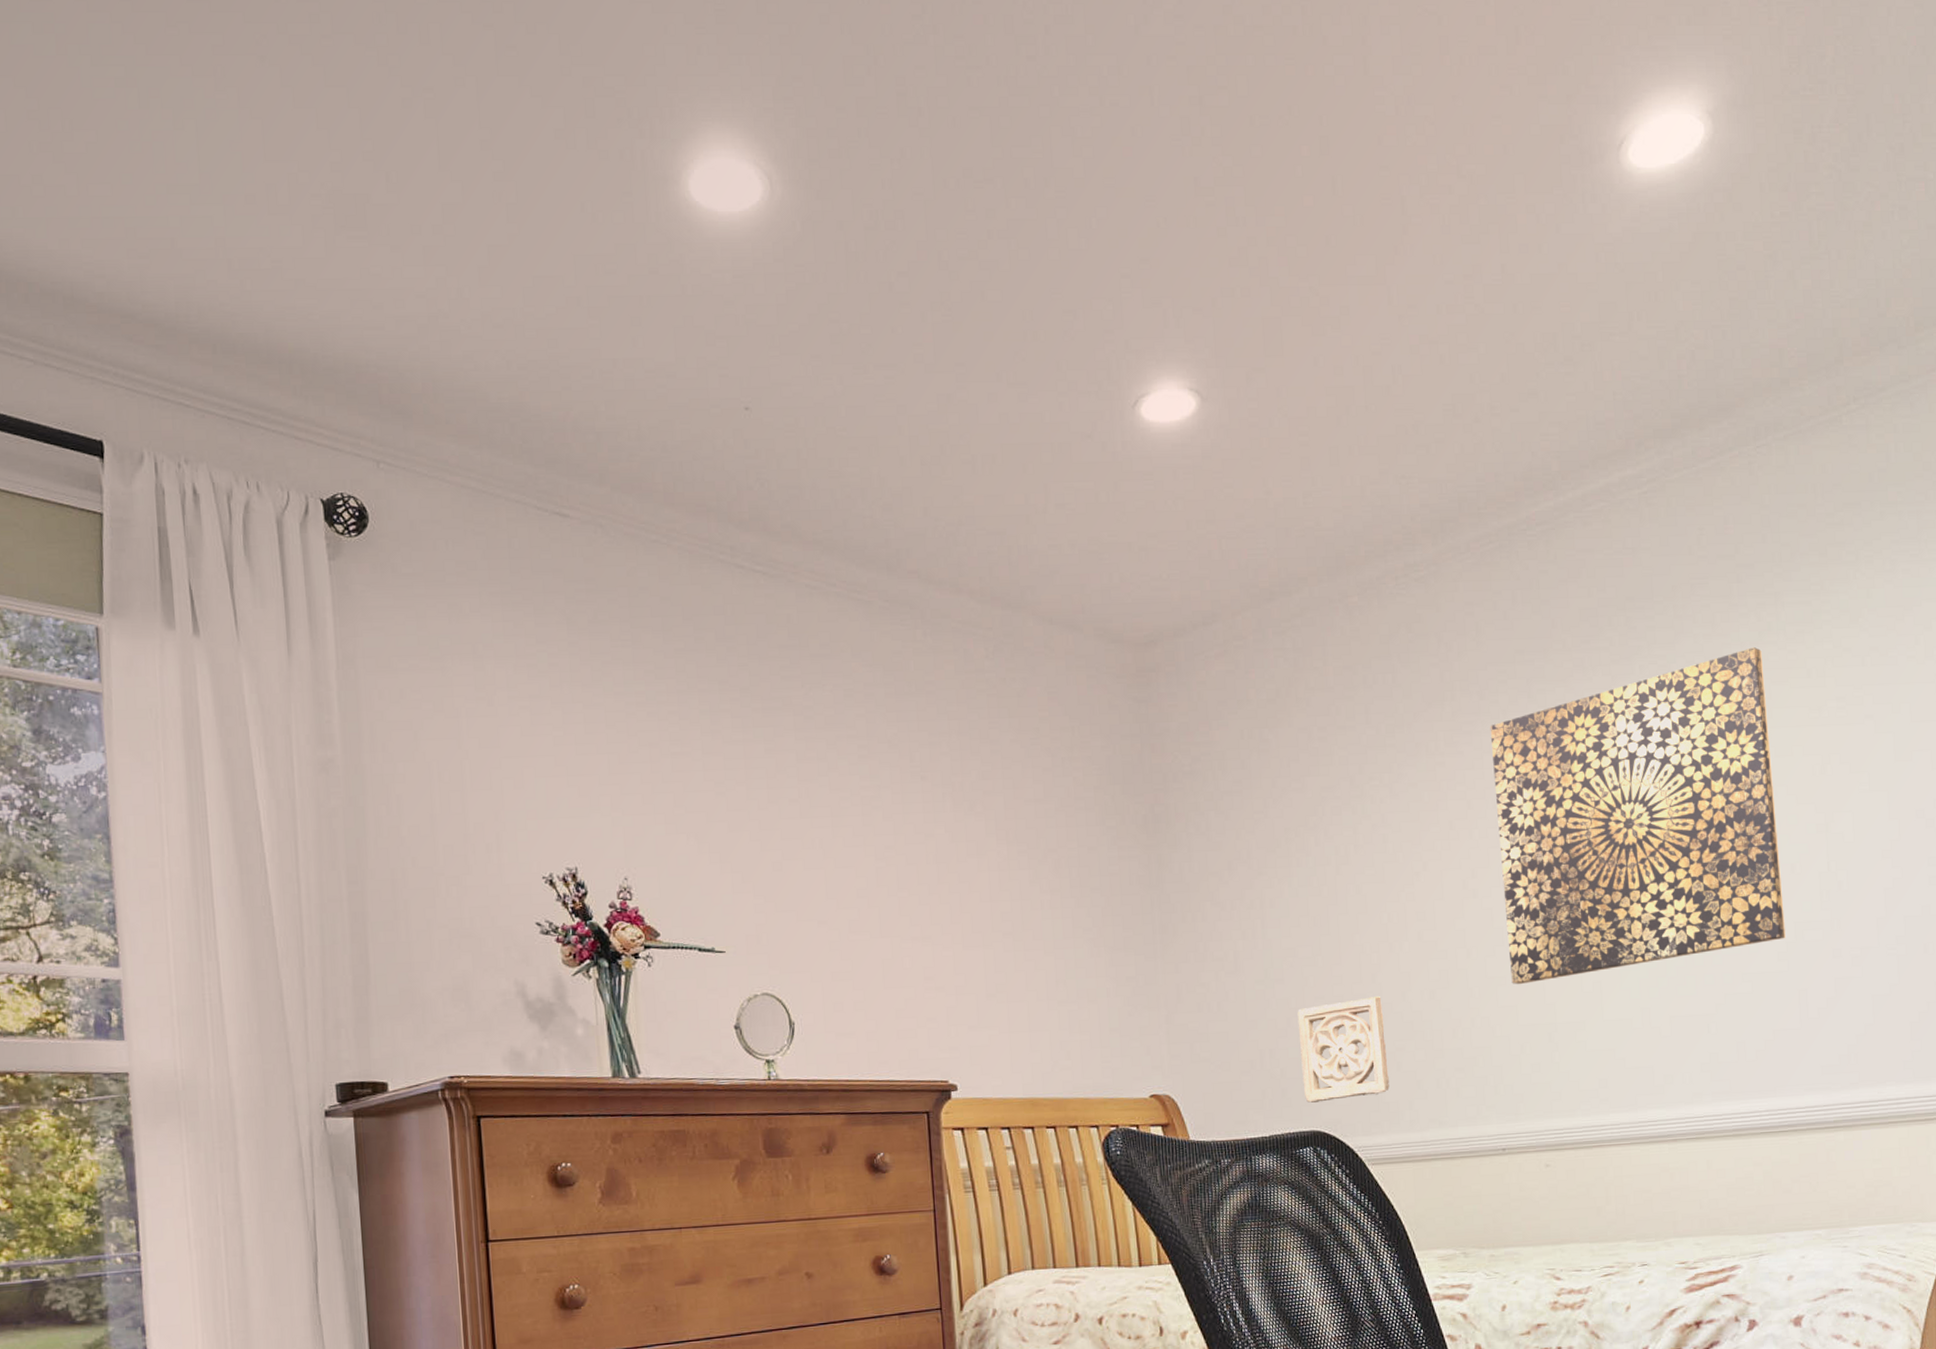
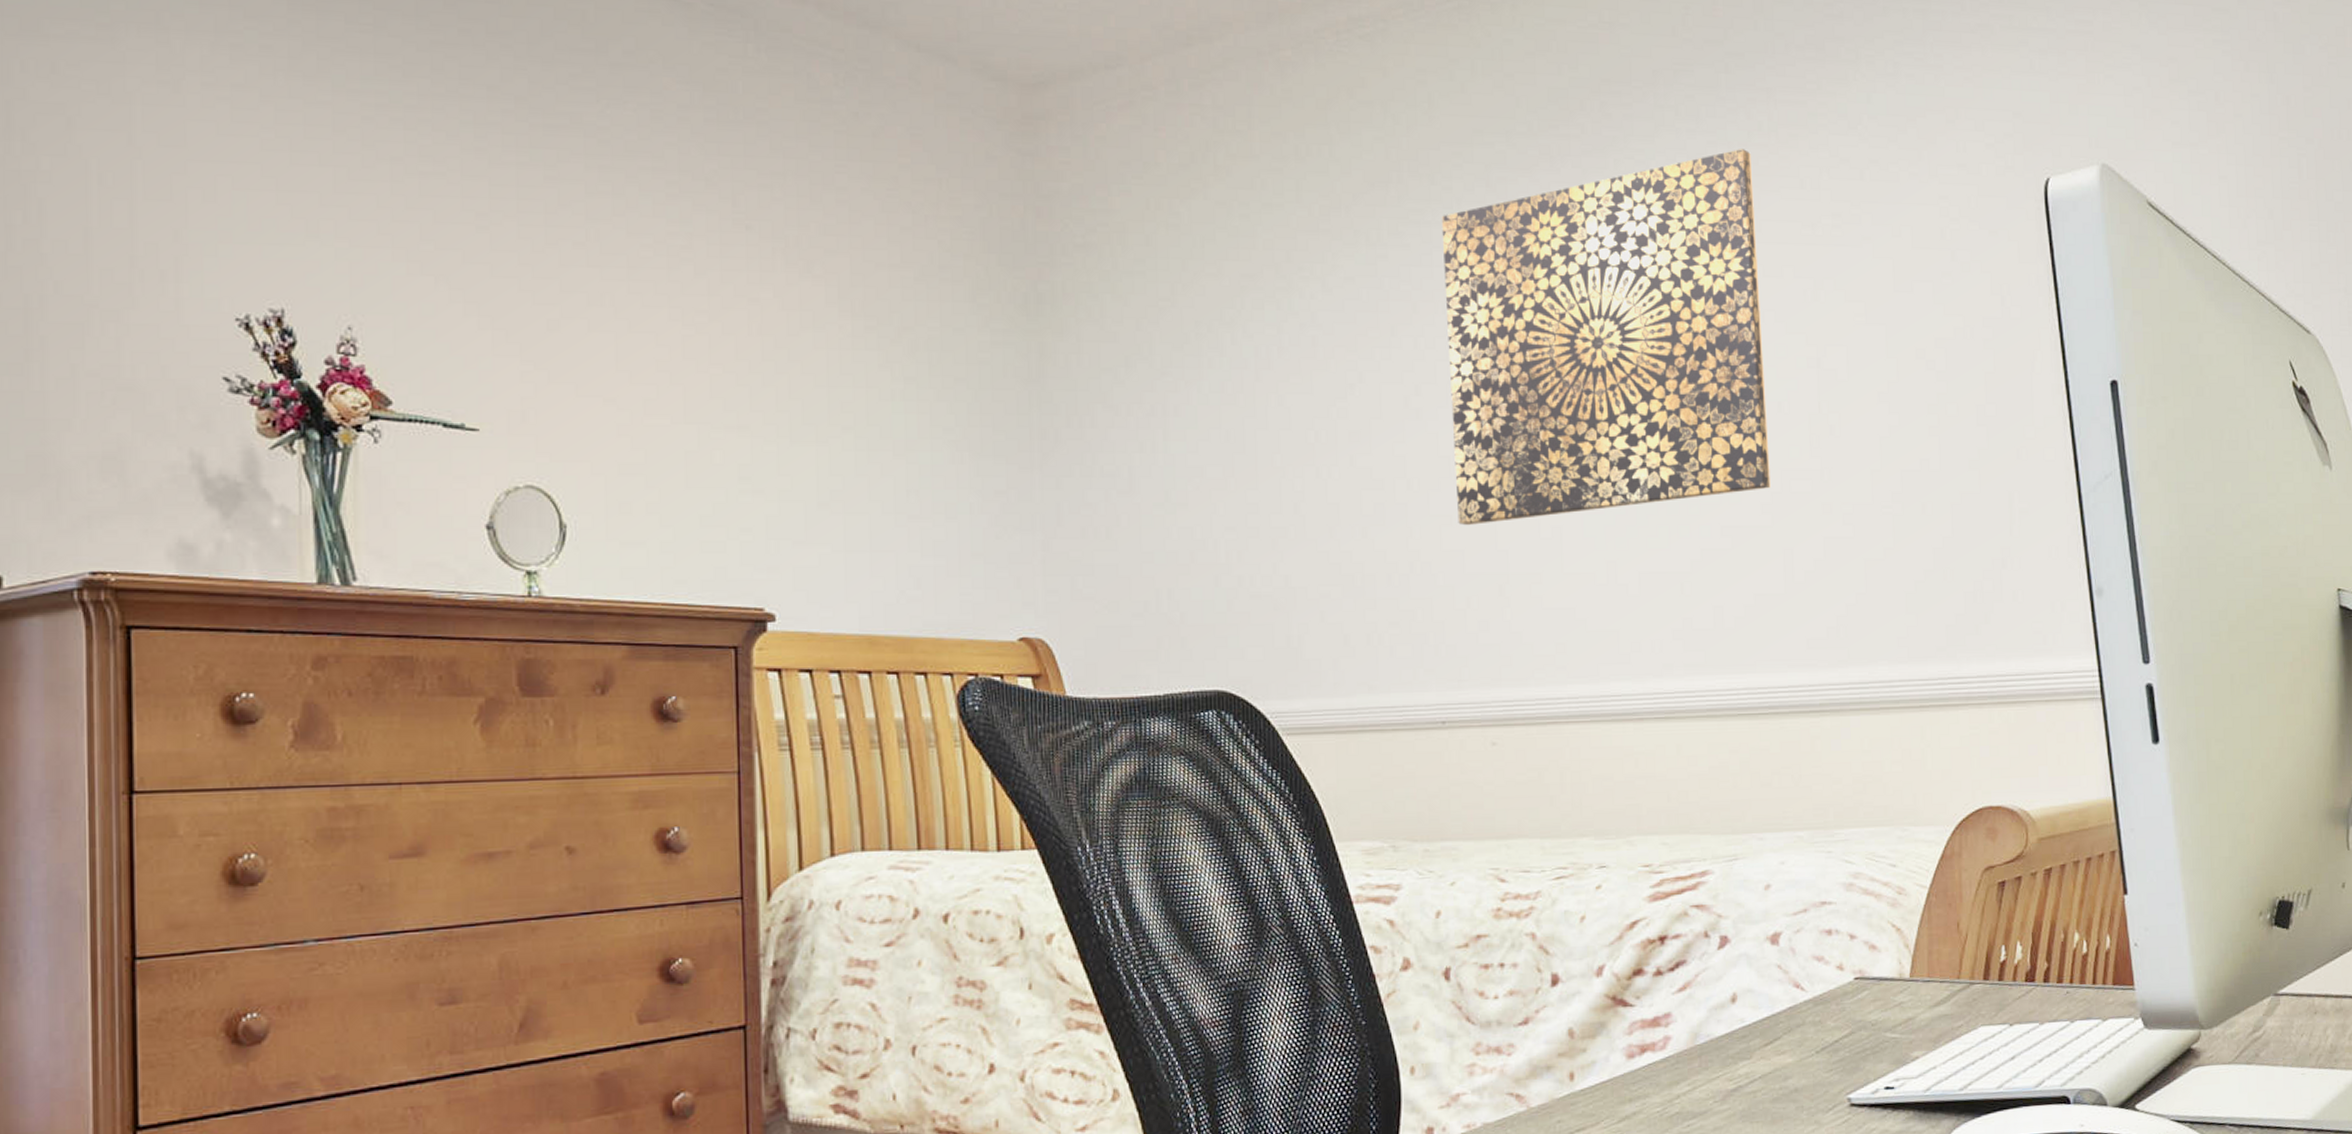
wall ornament: present [1297,996,1390,1103] -> none [1203,531,1311,656]

